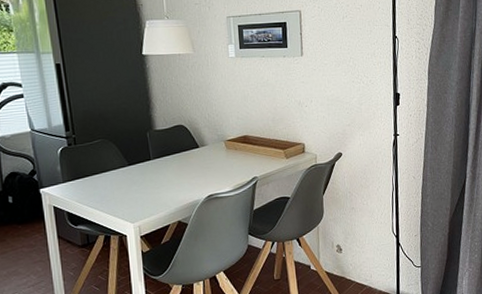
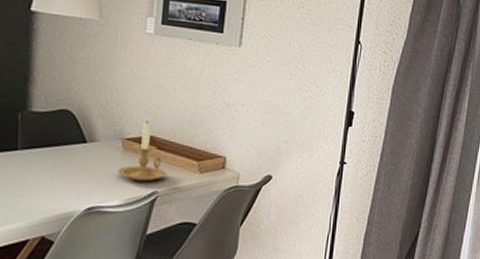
candle holder: none [225,124,262,172] -> present [117,121,168,182]

